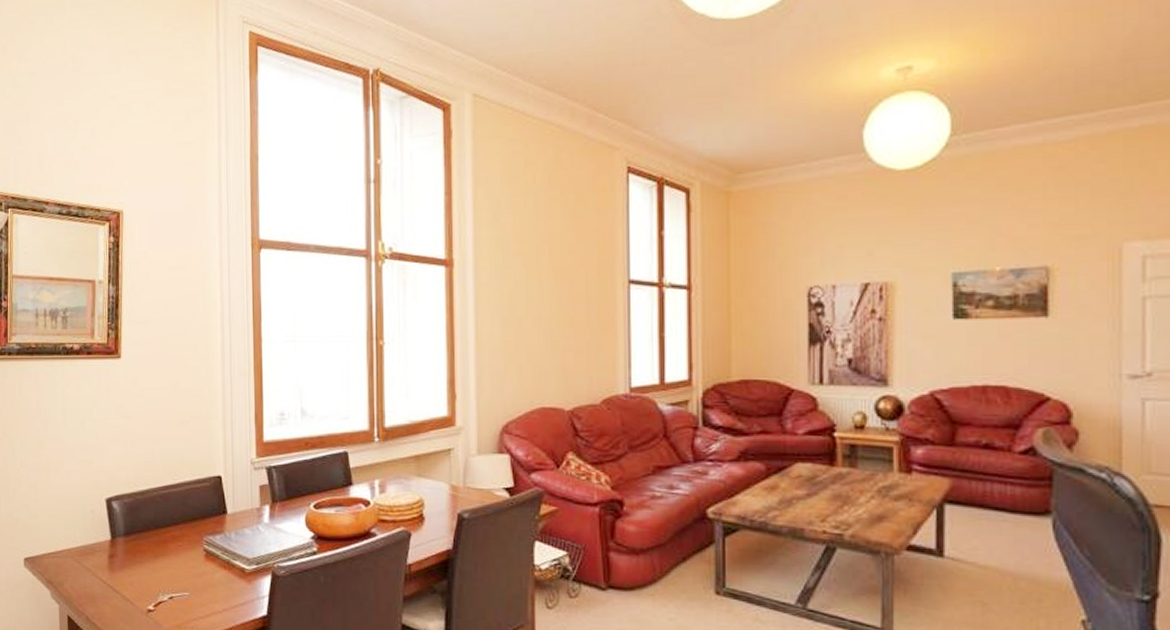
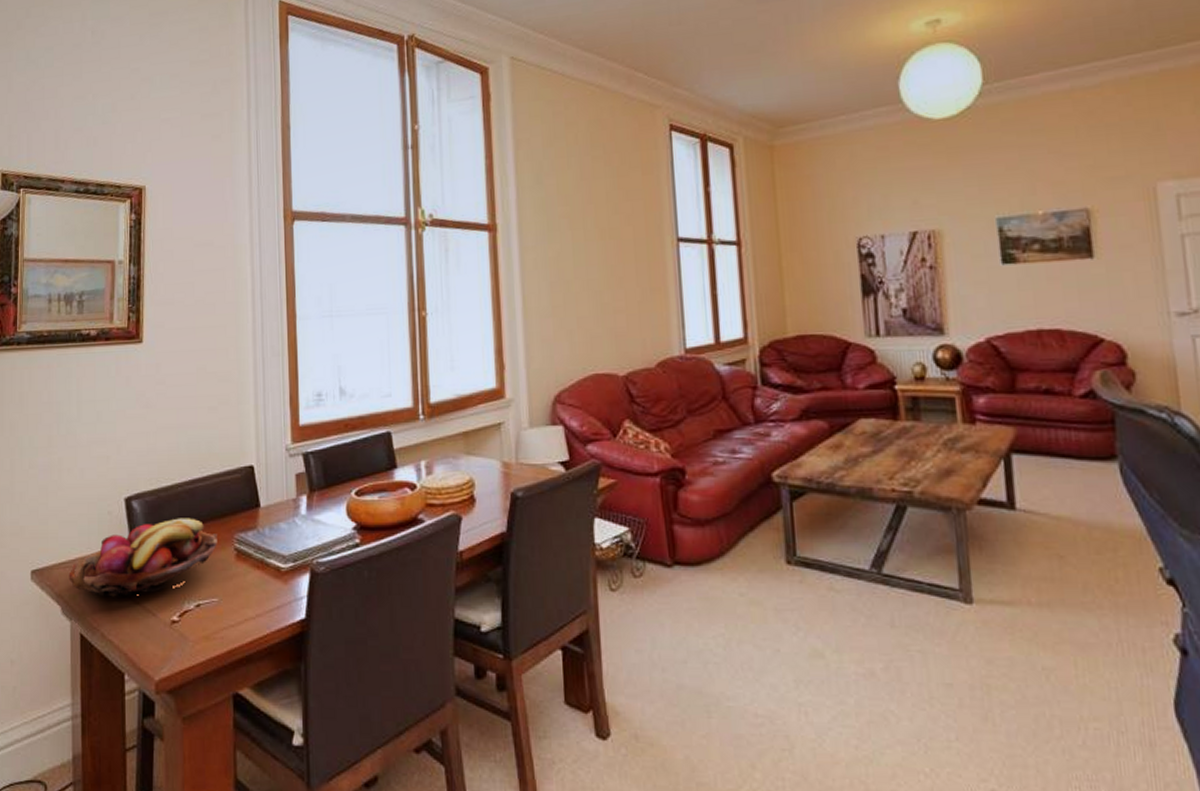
fruit basket: none [57,519,188,586] -> present [68,518,217,597]

